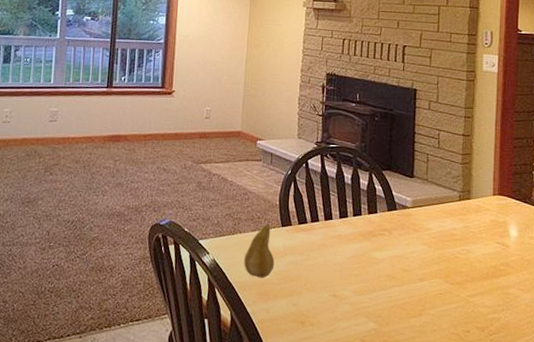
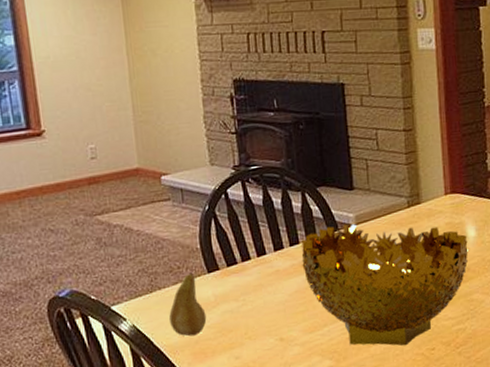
decorative bowl: none [361,205,509,324] -> present [301,224,468,346]

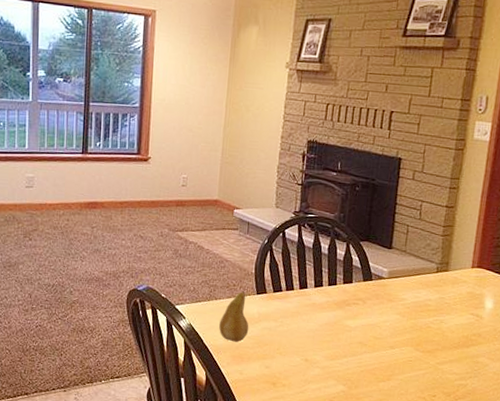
decorative bowl: present [301,224,468,346] -> none [335,276,484,388]

